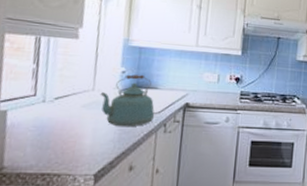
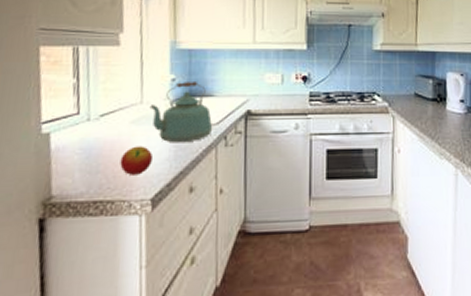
apple: none [68,127,100,153] -> present [120,146,154,175]

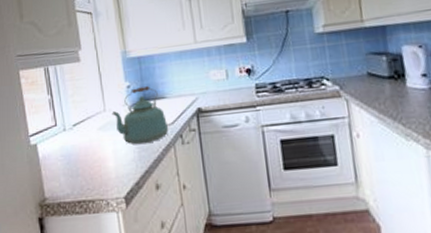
apple: present [120,146,154,175] -> none [94,149,122,177]

